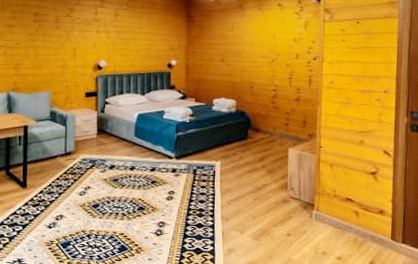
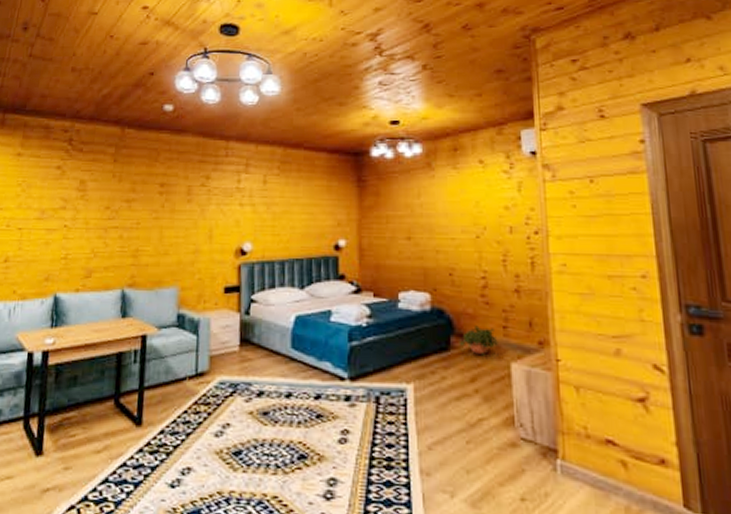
potted plant: none [253,123,281,144] -> present [459,325,498,356]

